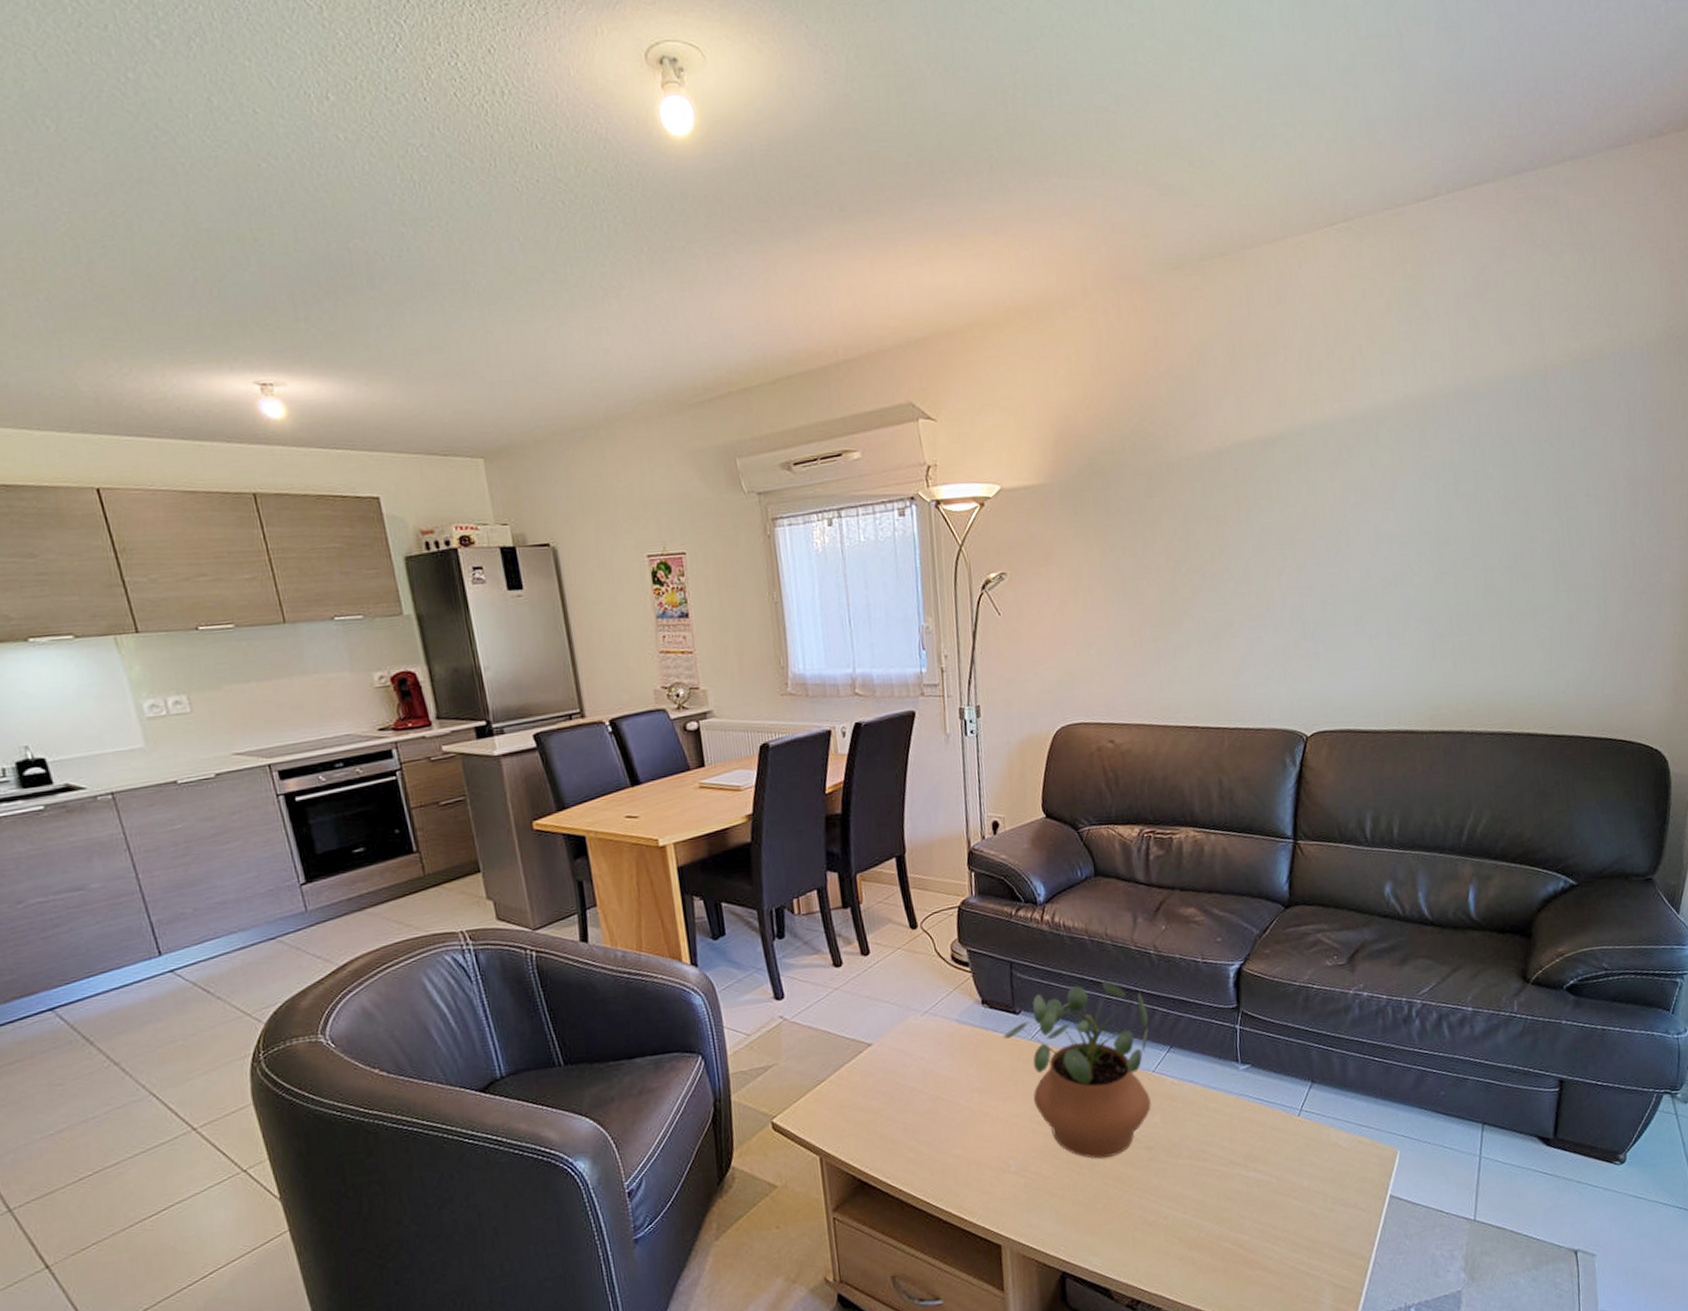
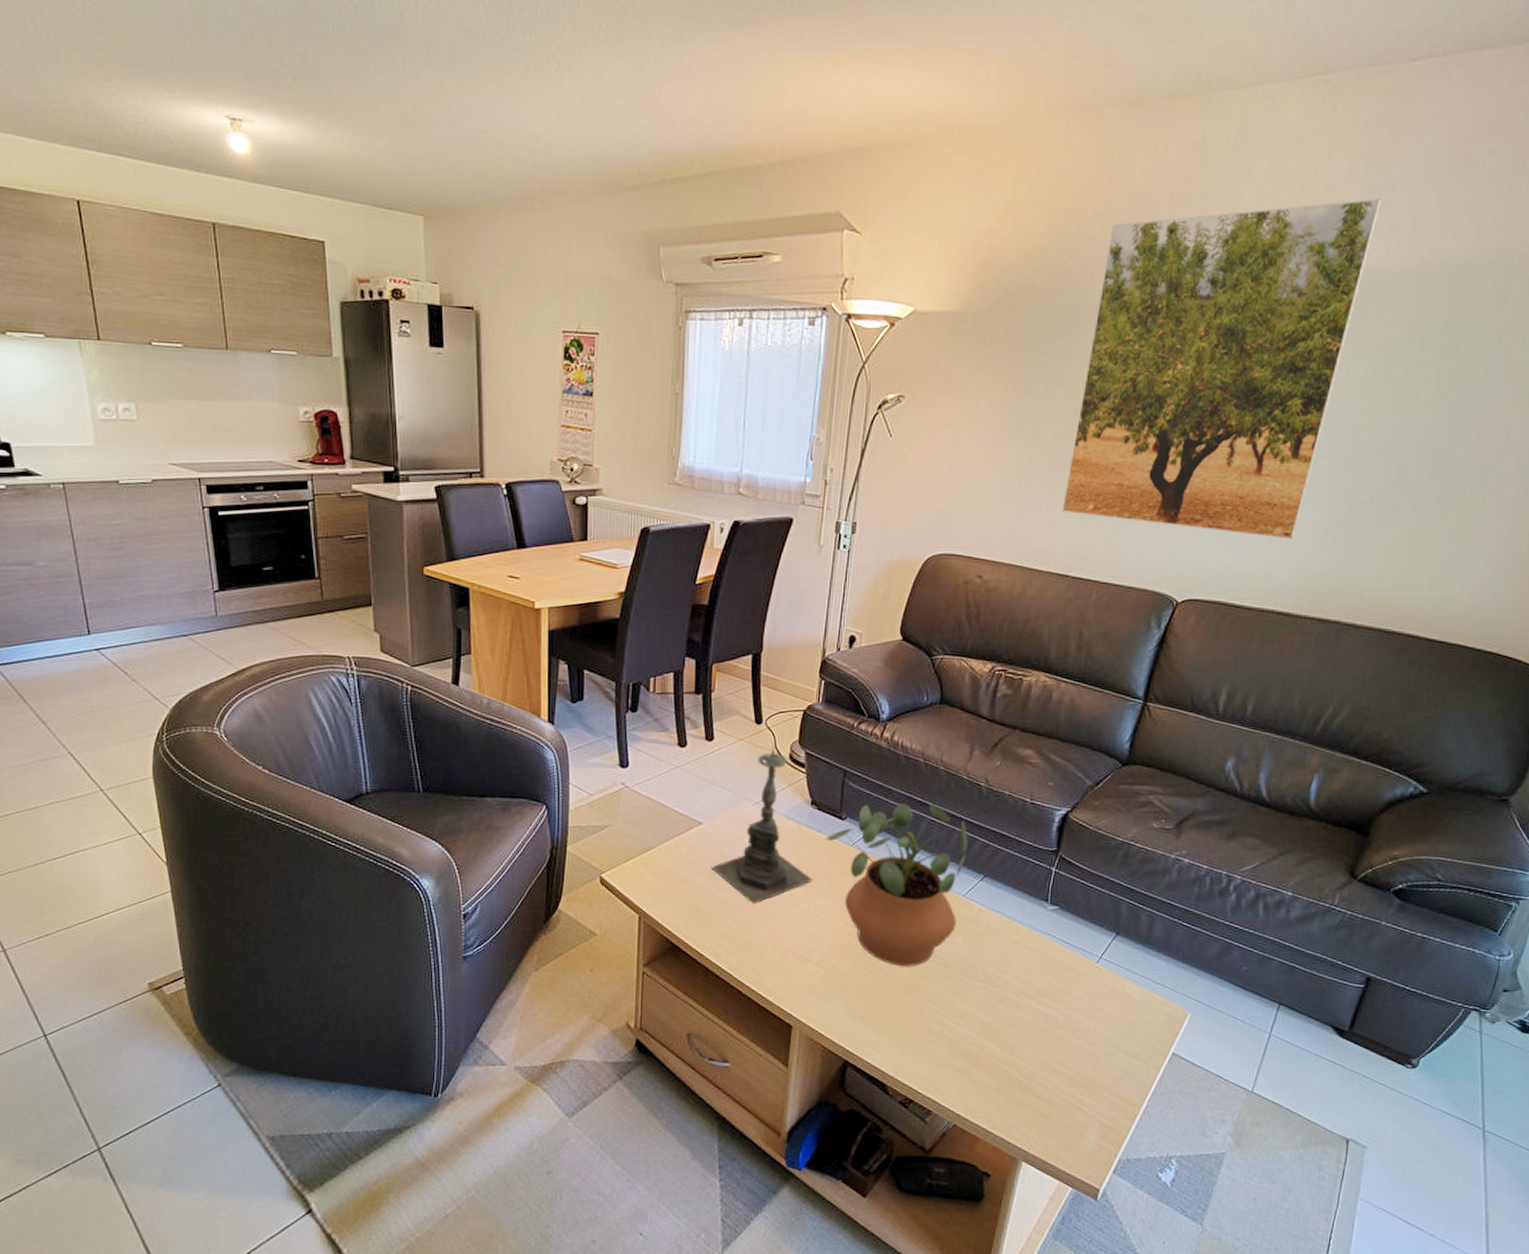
candle holder: none [888,940,997,1122] -> present [711,738,813,905]
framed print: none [1176,328,1420,666] -> present [1061,198,1381,540]

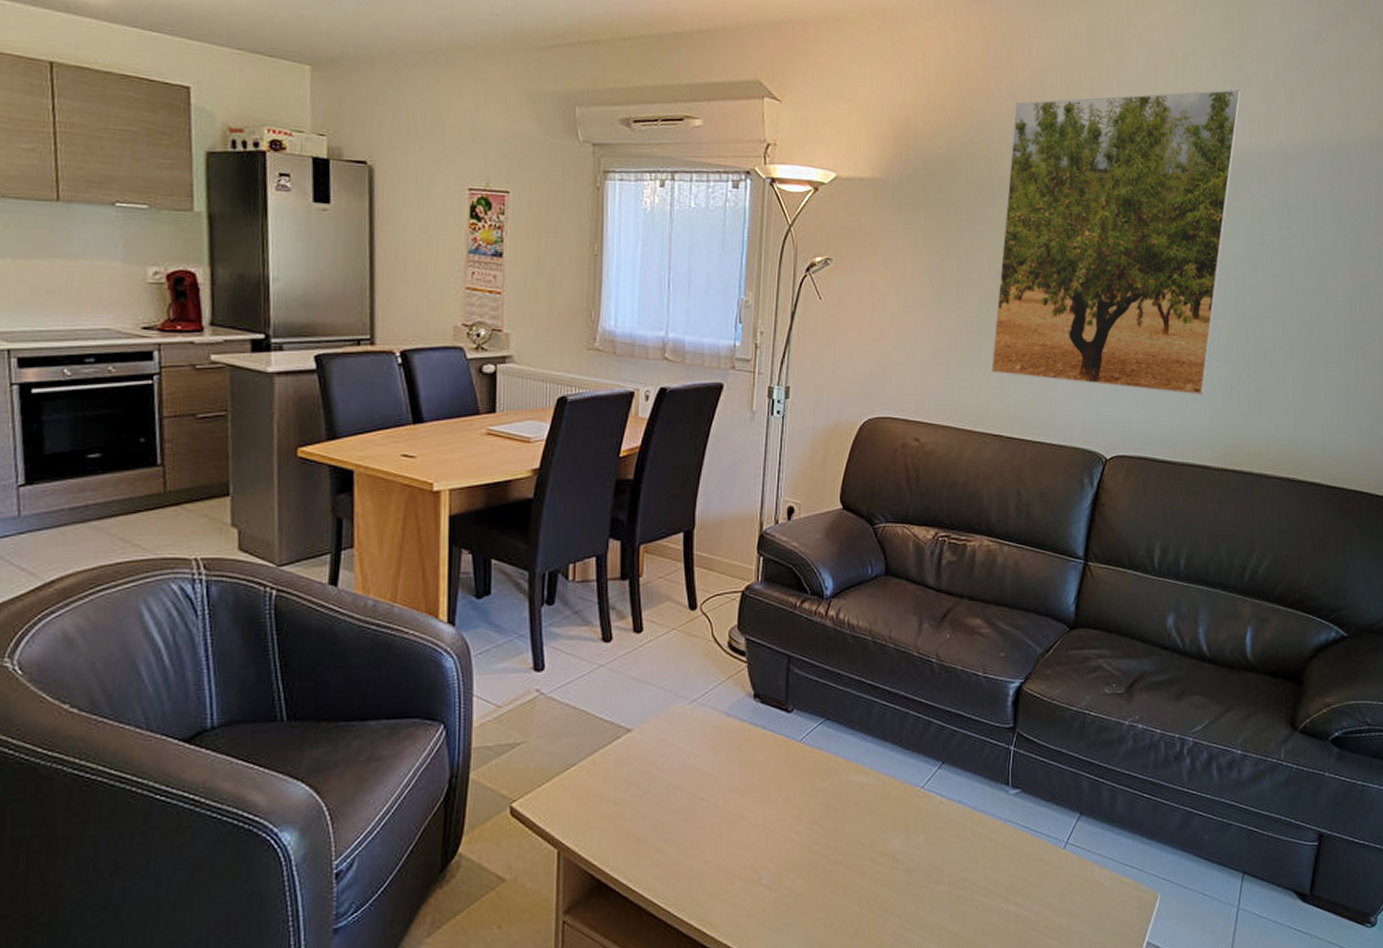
candle holder: present [711,738,813,905] -> none [642,624,759,822]
potted plant: present [825,803,968,966] -> none [771,685,923,878]

